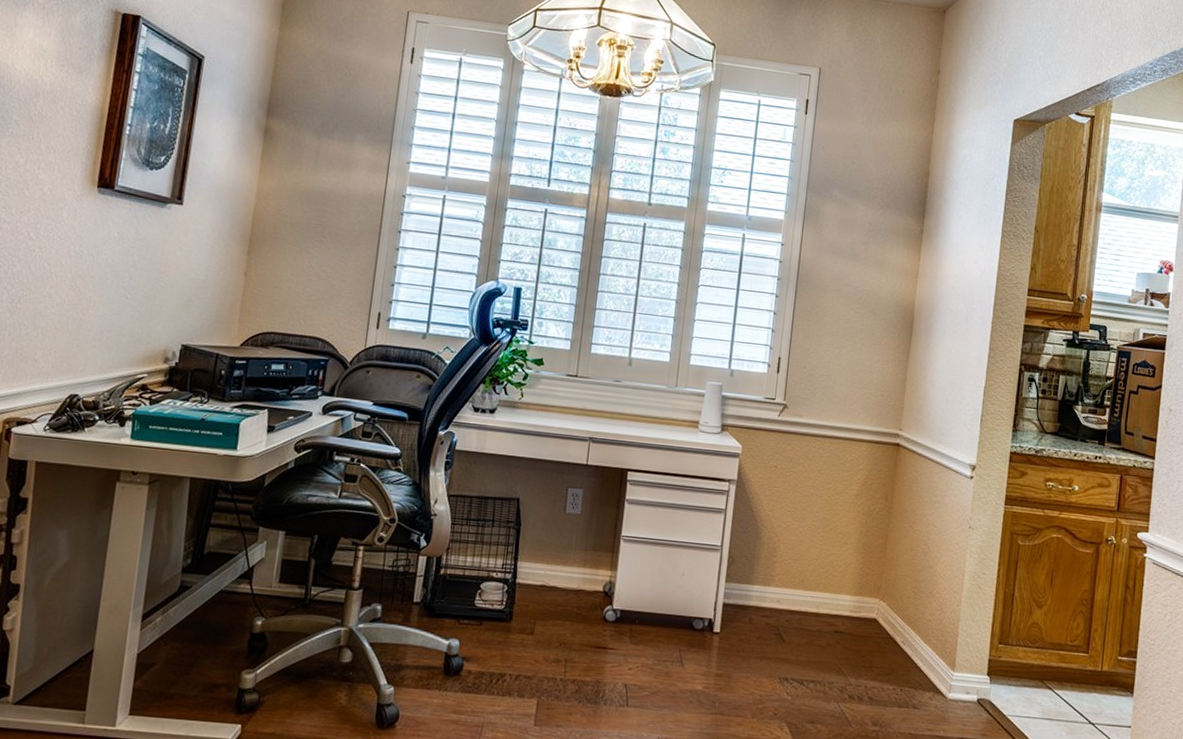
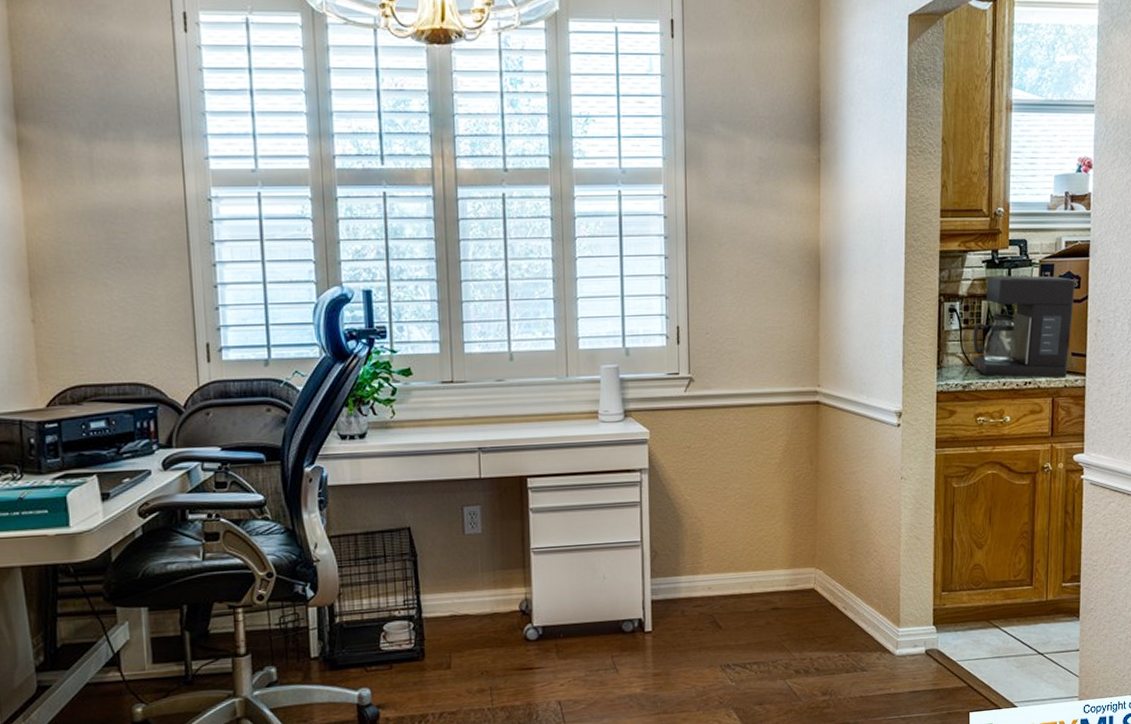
coffee maker: none [1046,354,1151,459] -> present [972,275,1076,379]

